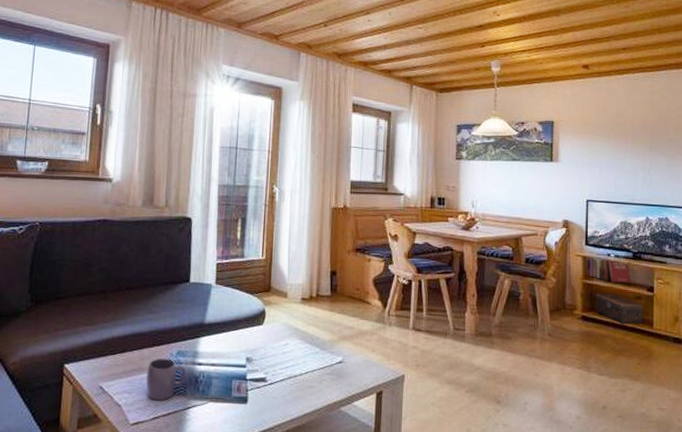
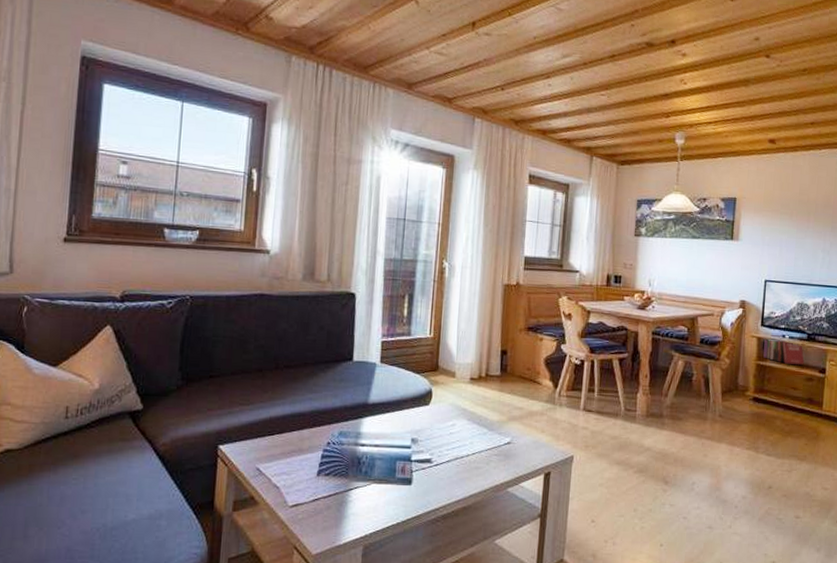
mug: present [146,358,186,401] -> none [306,439,348,483]
decorative box: present [596,293,642,325] -> none [767,375,814,406]

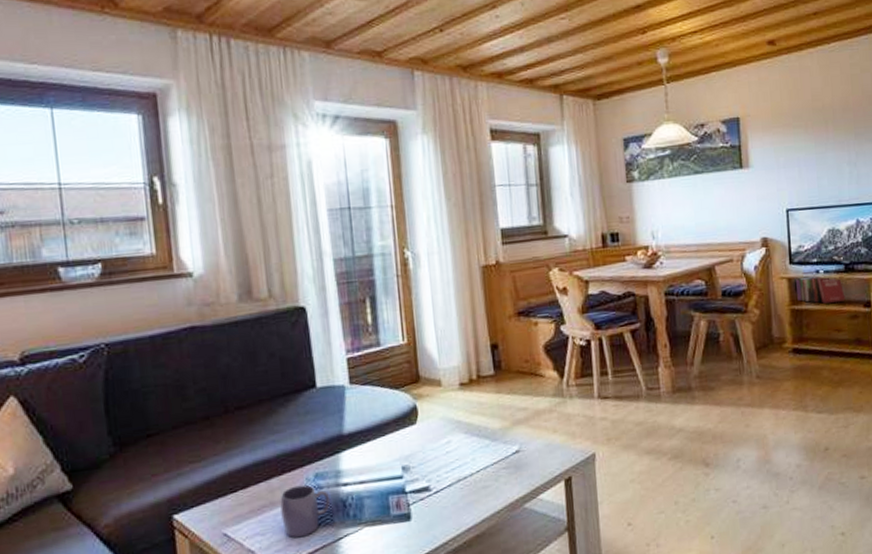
mug: none [306,439,348,483] -> present [280,484,330,538]

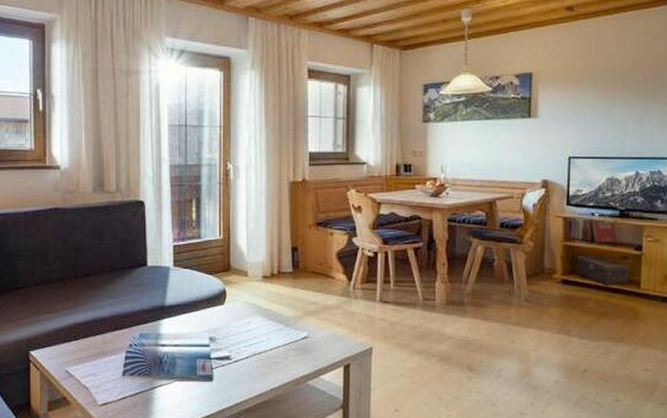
mug: present [280,484,330,538] -> none [111,341,149,382]
decorative box: none [807,317,861,351] -> present [577,255,629,286]

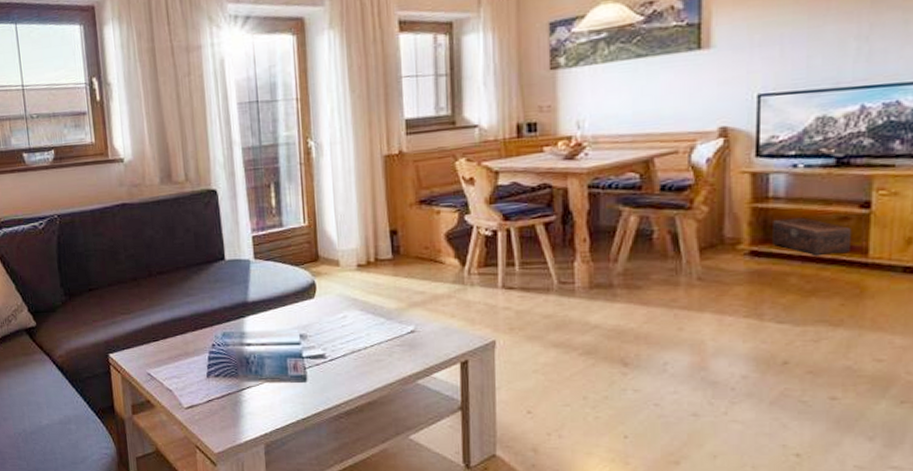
books: present [570,214,618,243] -> none [761,166,833,202]

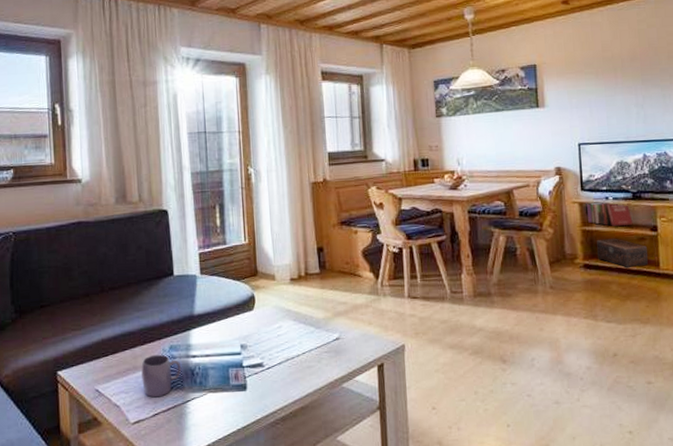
mug: none [193,341,235,384] -> present [141,354,181,398]
books: none [761,166,833,202] -> present [586,198,633,226]

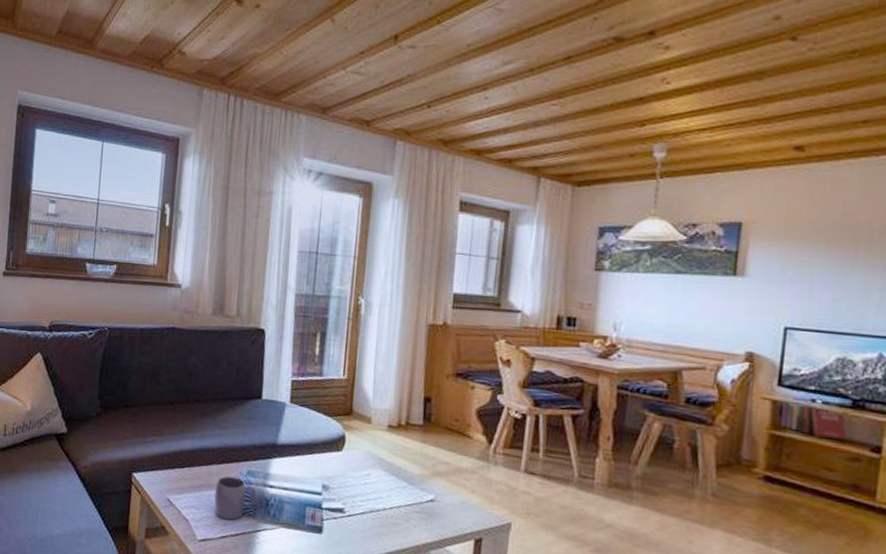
decorative box: present [597,238,648,269] -> none [786,449,861,494]

